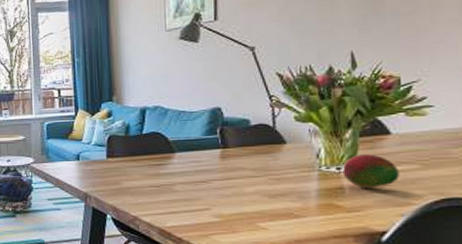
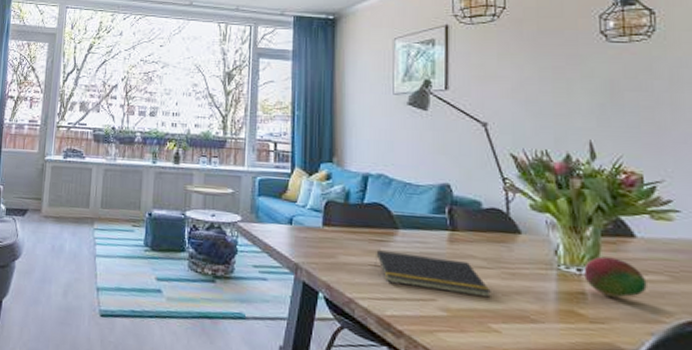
notepad: none [154,172,259,202] -> present [374,250,491,298]

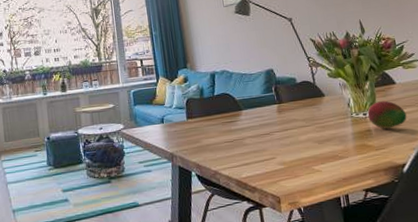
notepad: present [374,250,491,298] -> none [228,125,312,153]

